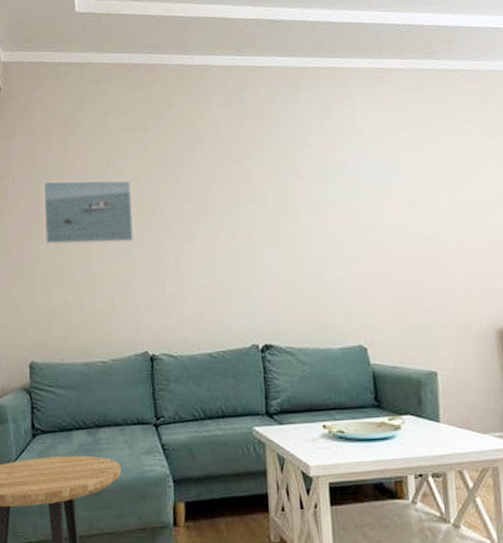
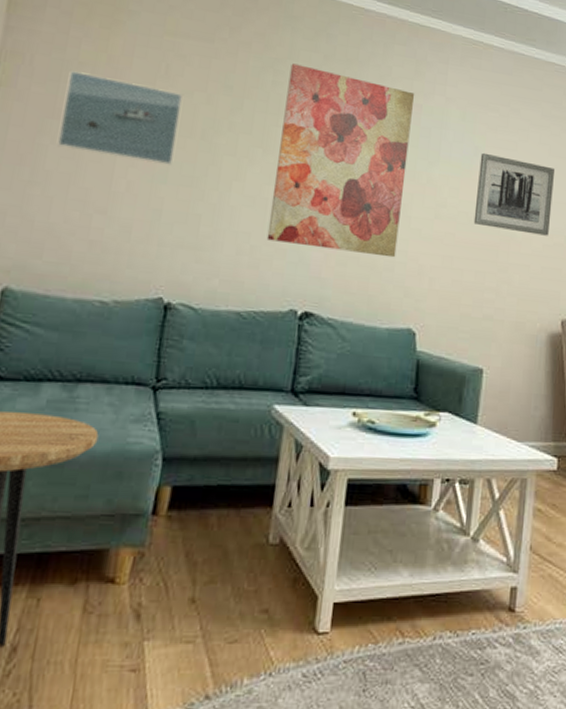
wall art: none [213,131,336,289] -> present [266,63,415,258]
wall art: none [399,171,481,240] -> present [473,152,554,236]

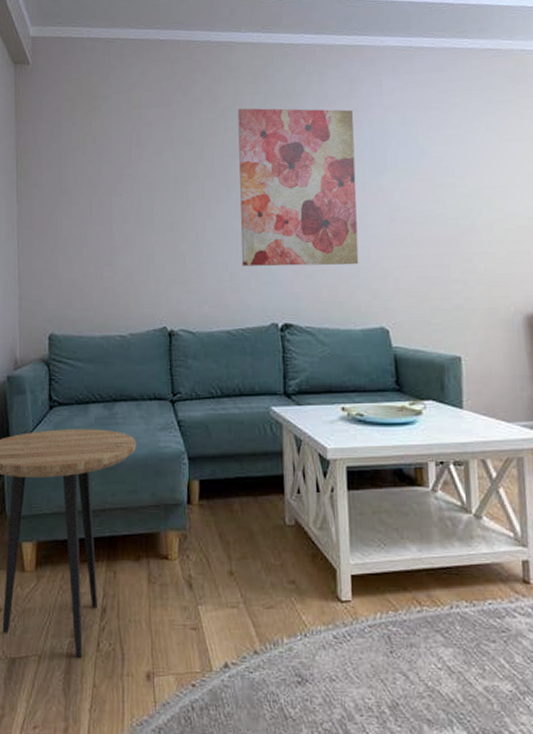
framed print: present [57,70,182,165] -> none [67,154,155,218]
wall art: present [473,152,554,236] -> none [427,151,510,222]

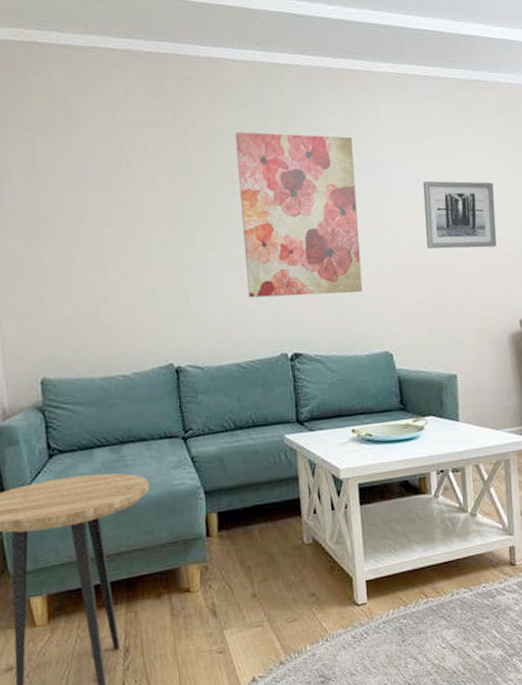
wall art: none [427,151,510,222] -> present [422,180,497,249]

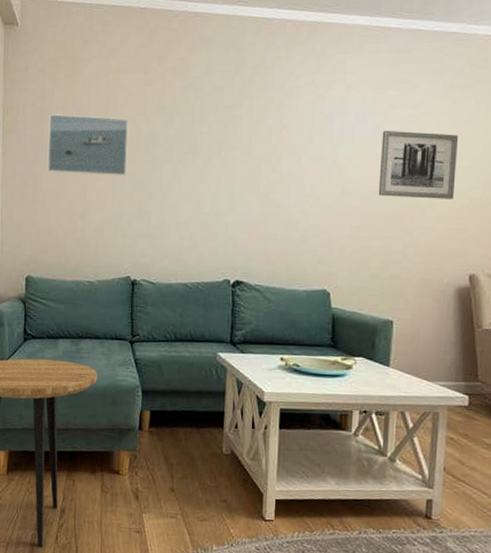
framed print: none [44,179,152,251] -> present [47,114,128,177]
wall art: present [235,132,363,298] -> none [201,78,317,232]

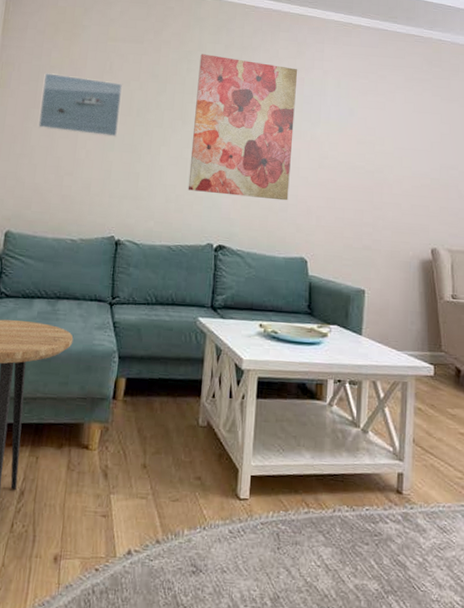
wall art: none [201,78,317,232] -> present [187,54,298,201]
wall art: present [378,130,458,199] -> none [351,113,419,179]

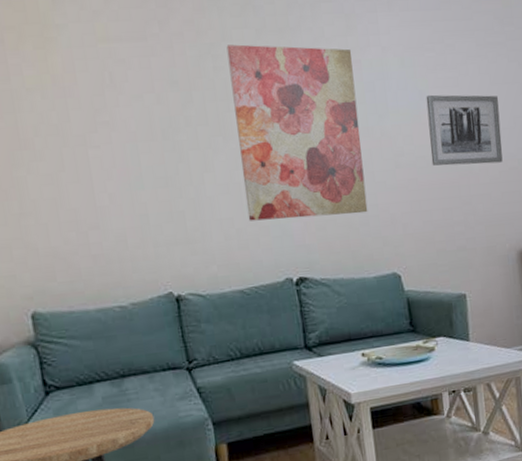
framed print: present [38,73,122,137] -> none [21,98,143,176]
wall art: none [351,113,419,179] -> present [426,94,503,166]

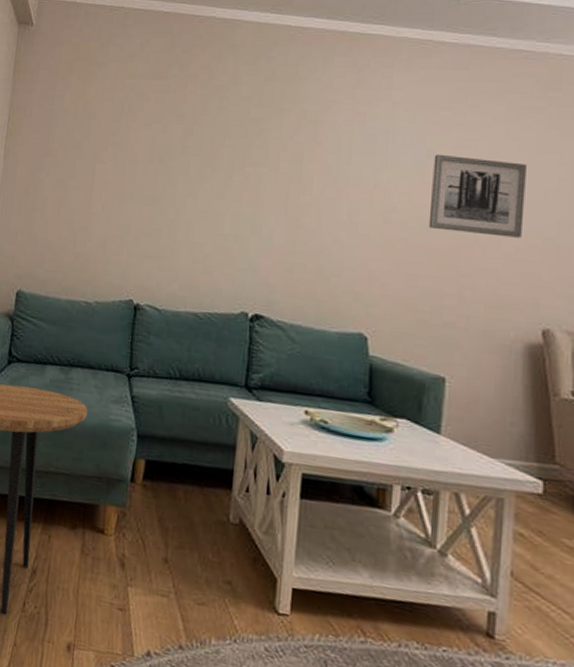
wall art: present [226,44,368,221] -> none [218,88,358,264]

